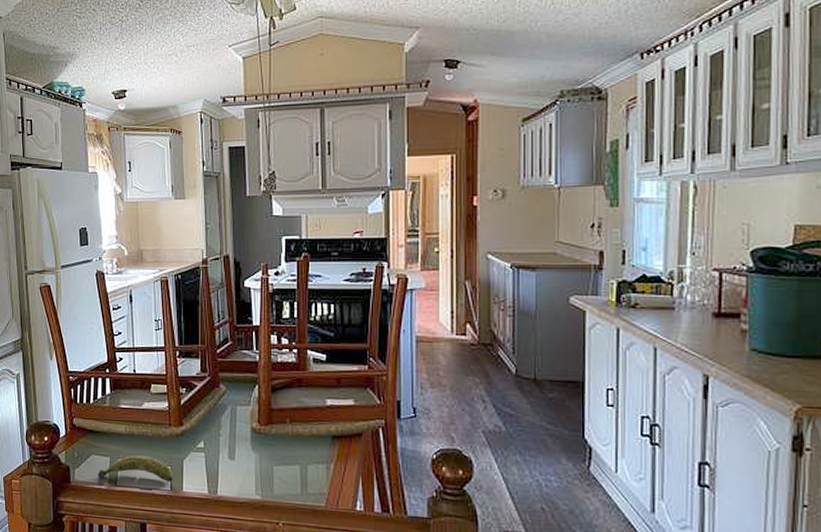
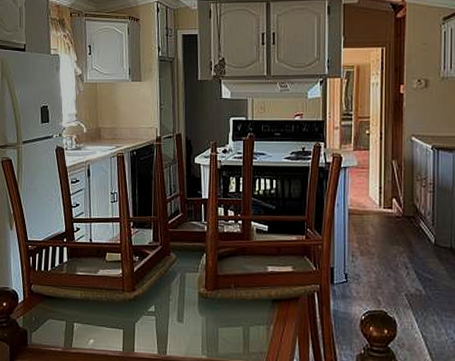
banana: present [98,455,173,483] -> none [54,319,125,345]

